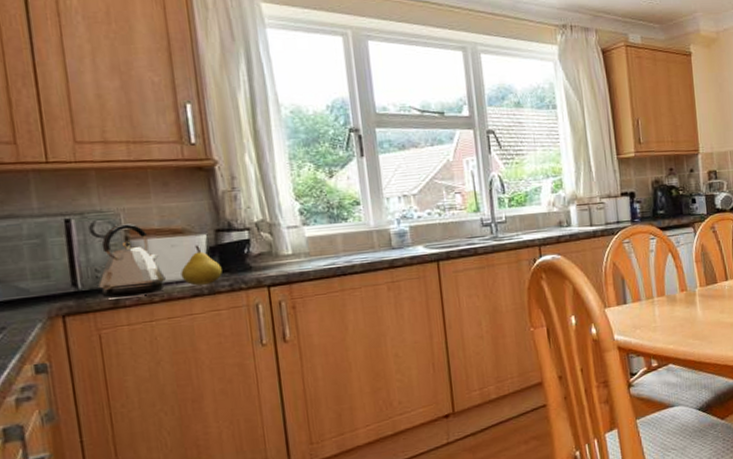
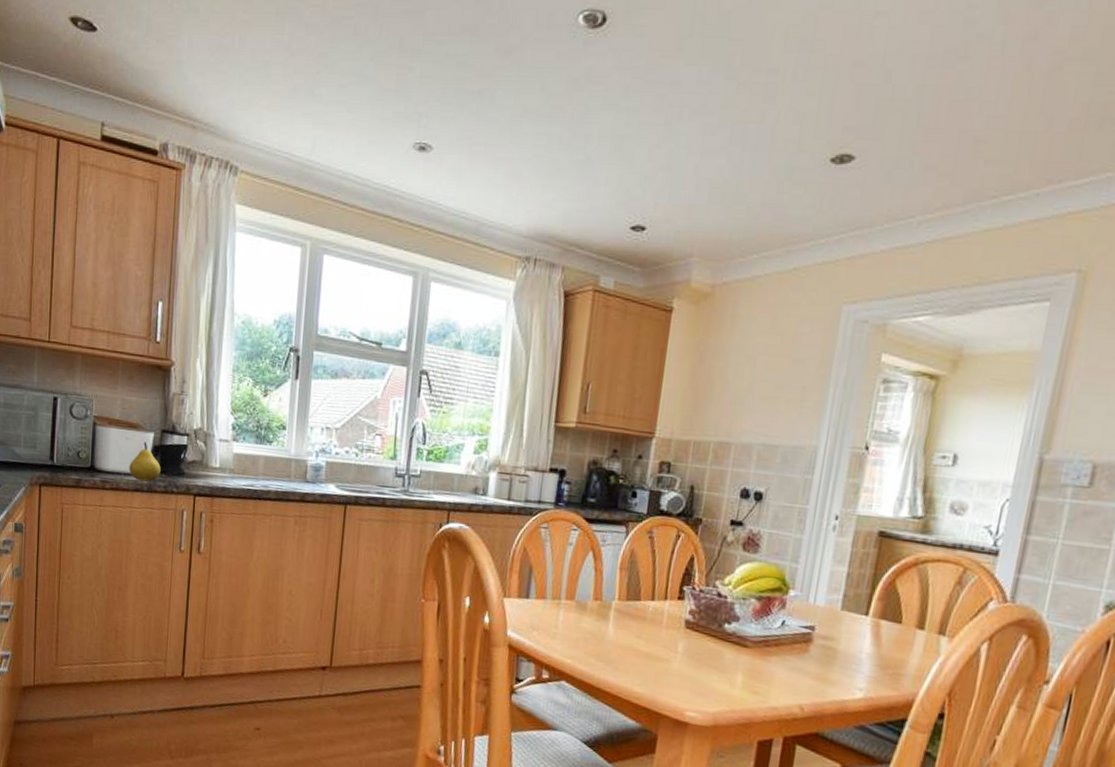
kettle: present [97,224,166,299] -> none [67,409,117,481]

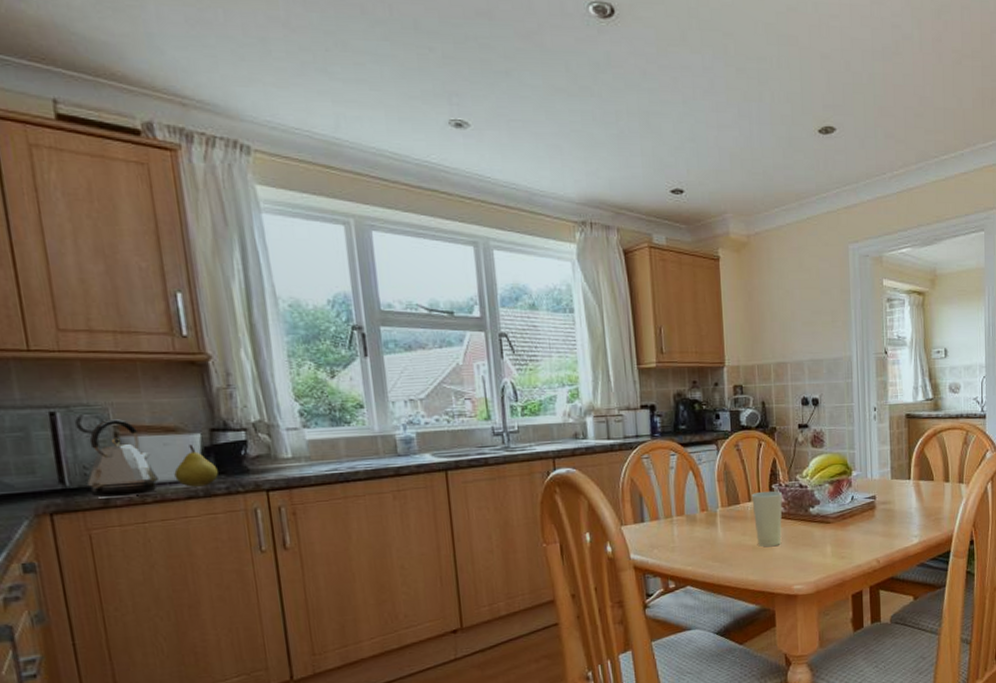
kettle: none [67,409,117,481] -> present [85,419,158,498]
cup: none [652,591,694,659] -> present [751,491,783,547]

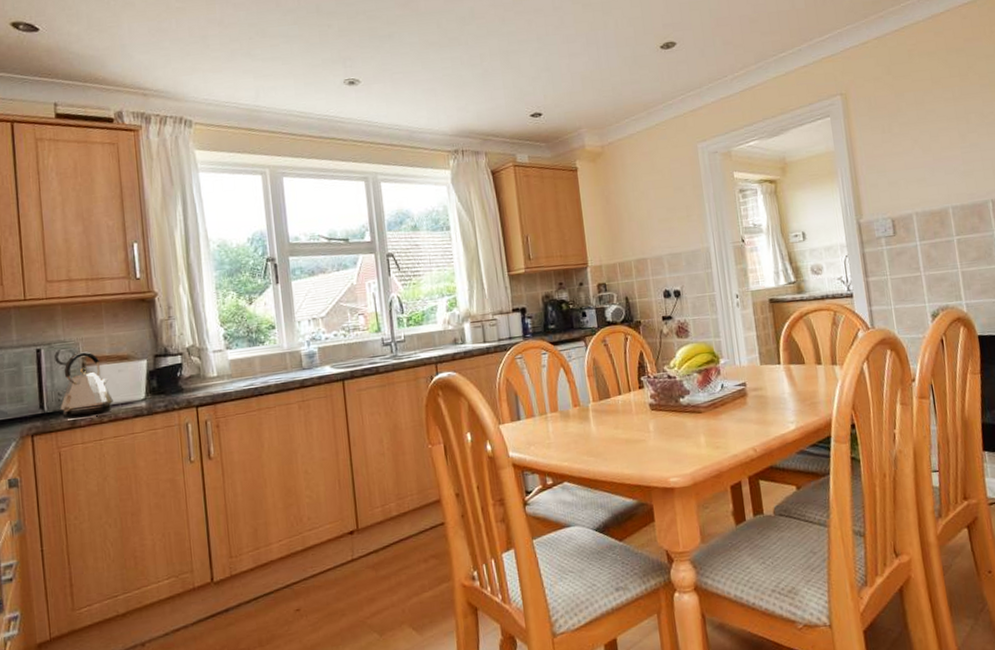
fruit: present [174,444,218,488] -> none [125,369,159,408]
cup: present [751,491,783,547] -> none [621,383,654,440]

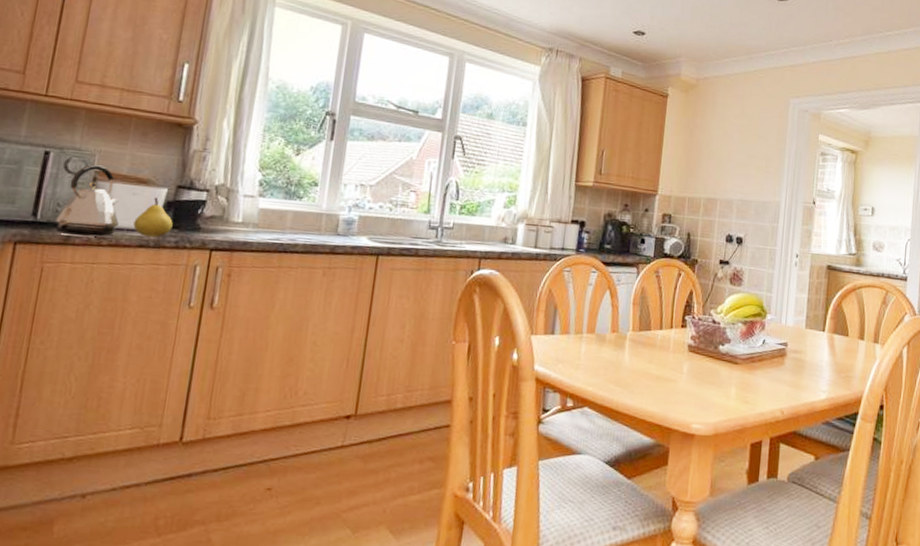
fruit: none [125,369,159,408] -> present [133,197,173,239]

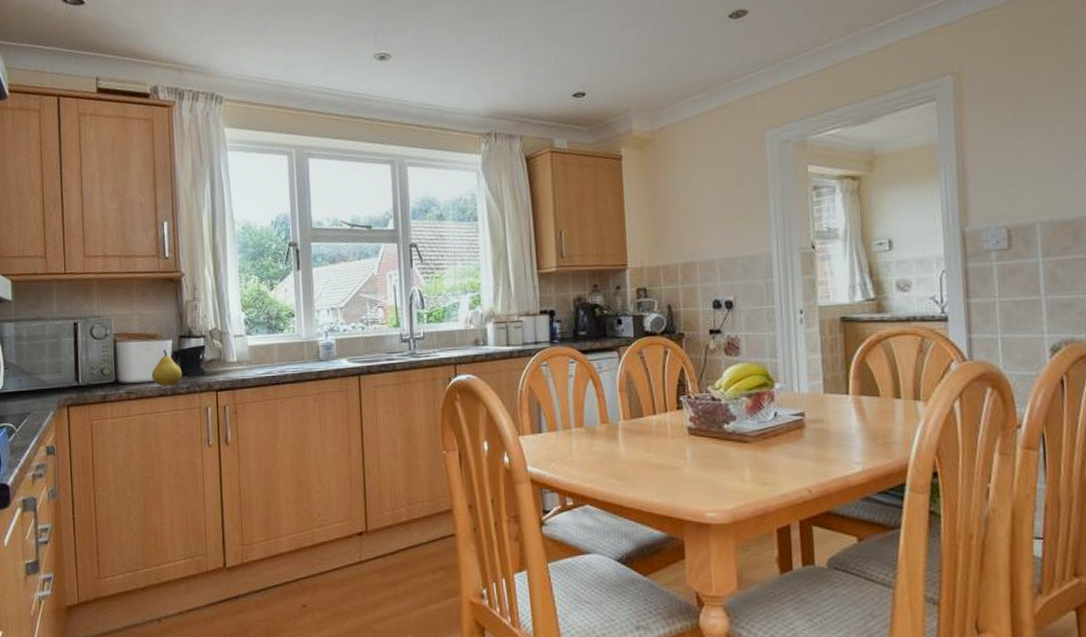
kettle: present [54,164,119,237] -> none [92,328,140,394]

